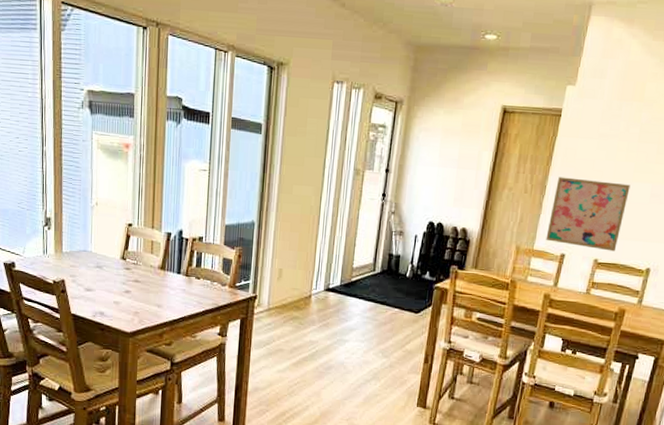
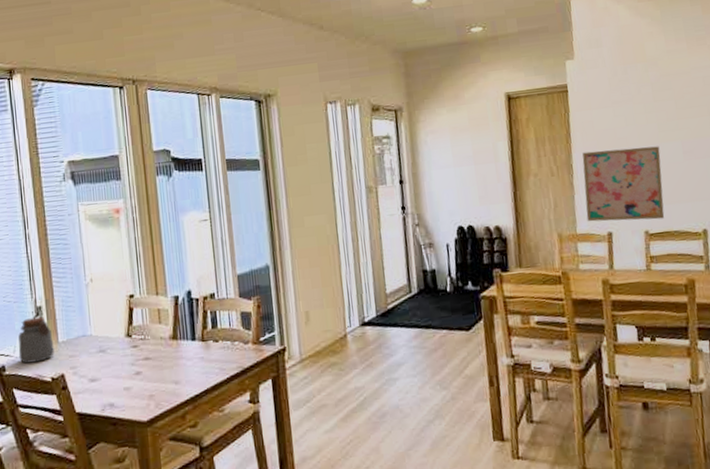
jar: none [27,226,58,265] -> present [18,317,55,364]

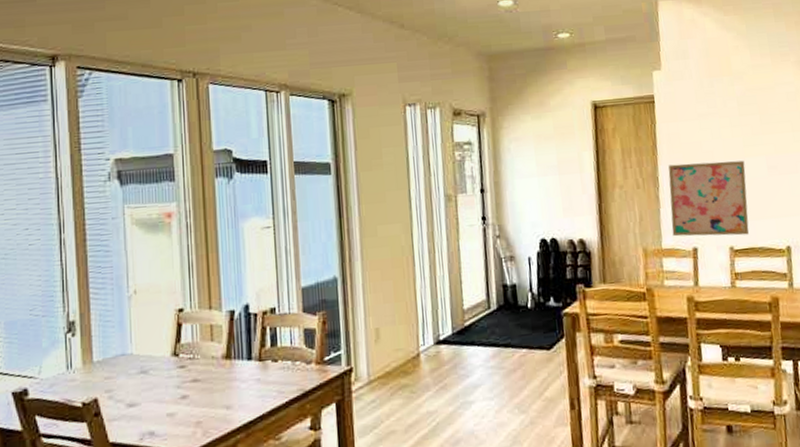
jar: present [18,317,55,364] -> none [44,333,87,387]

